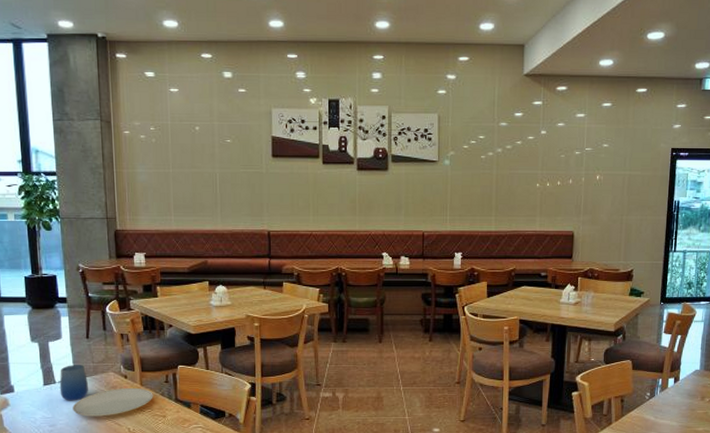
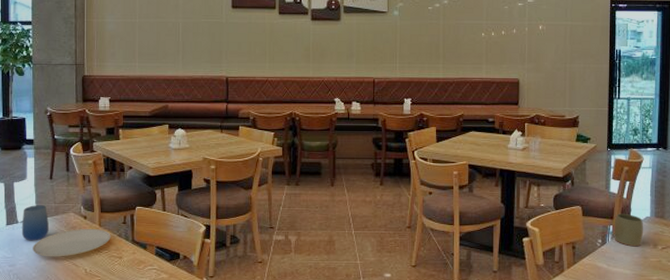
mug: none [662,367,693,399] -> present [614,213,644,247]

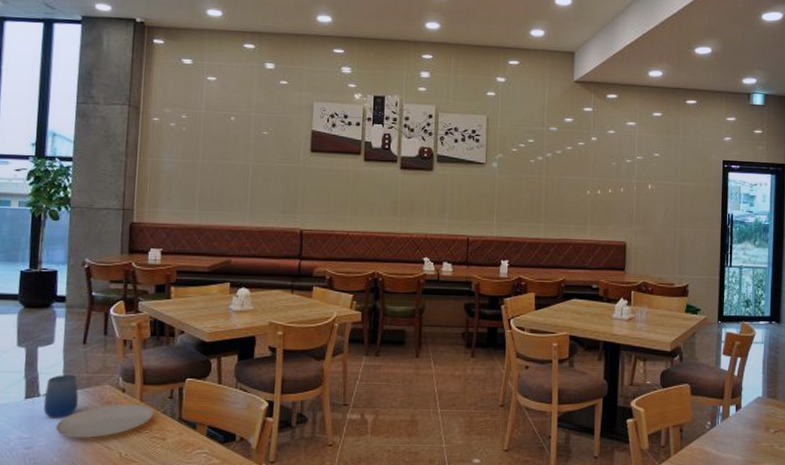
mug: present [614,213,644,247] -> none [724,392,756,430]

